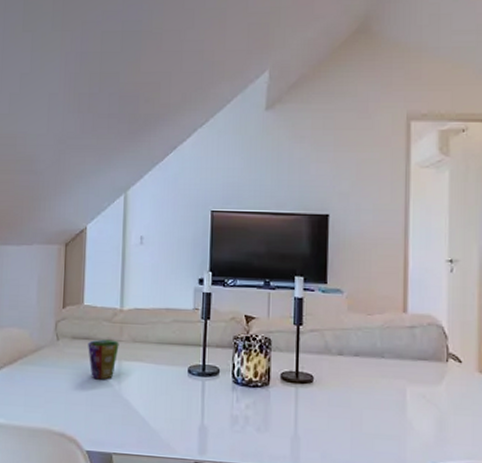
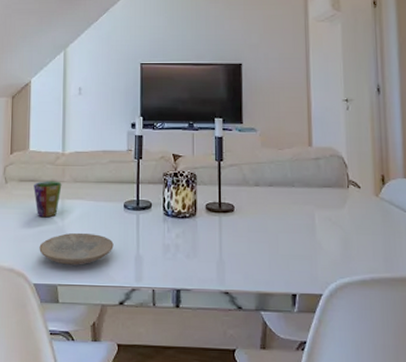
plate: none [93,398,176,434] -> present [39,232,114,265]

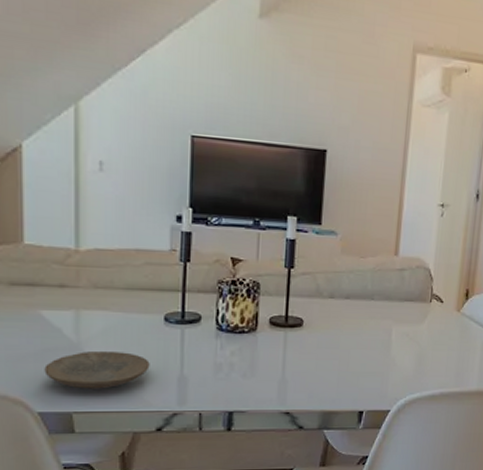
cup: present [34,181,62,218] -> none [33,285,76,333]

